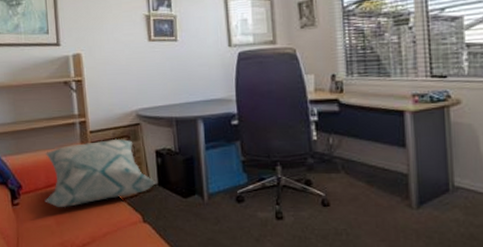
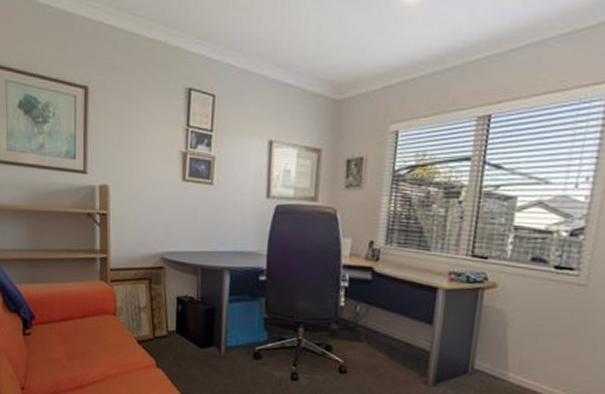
decorative pillow: present [44,138,156,207] -> none [57,279,174,343]

